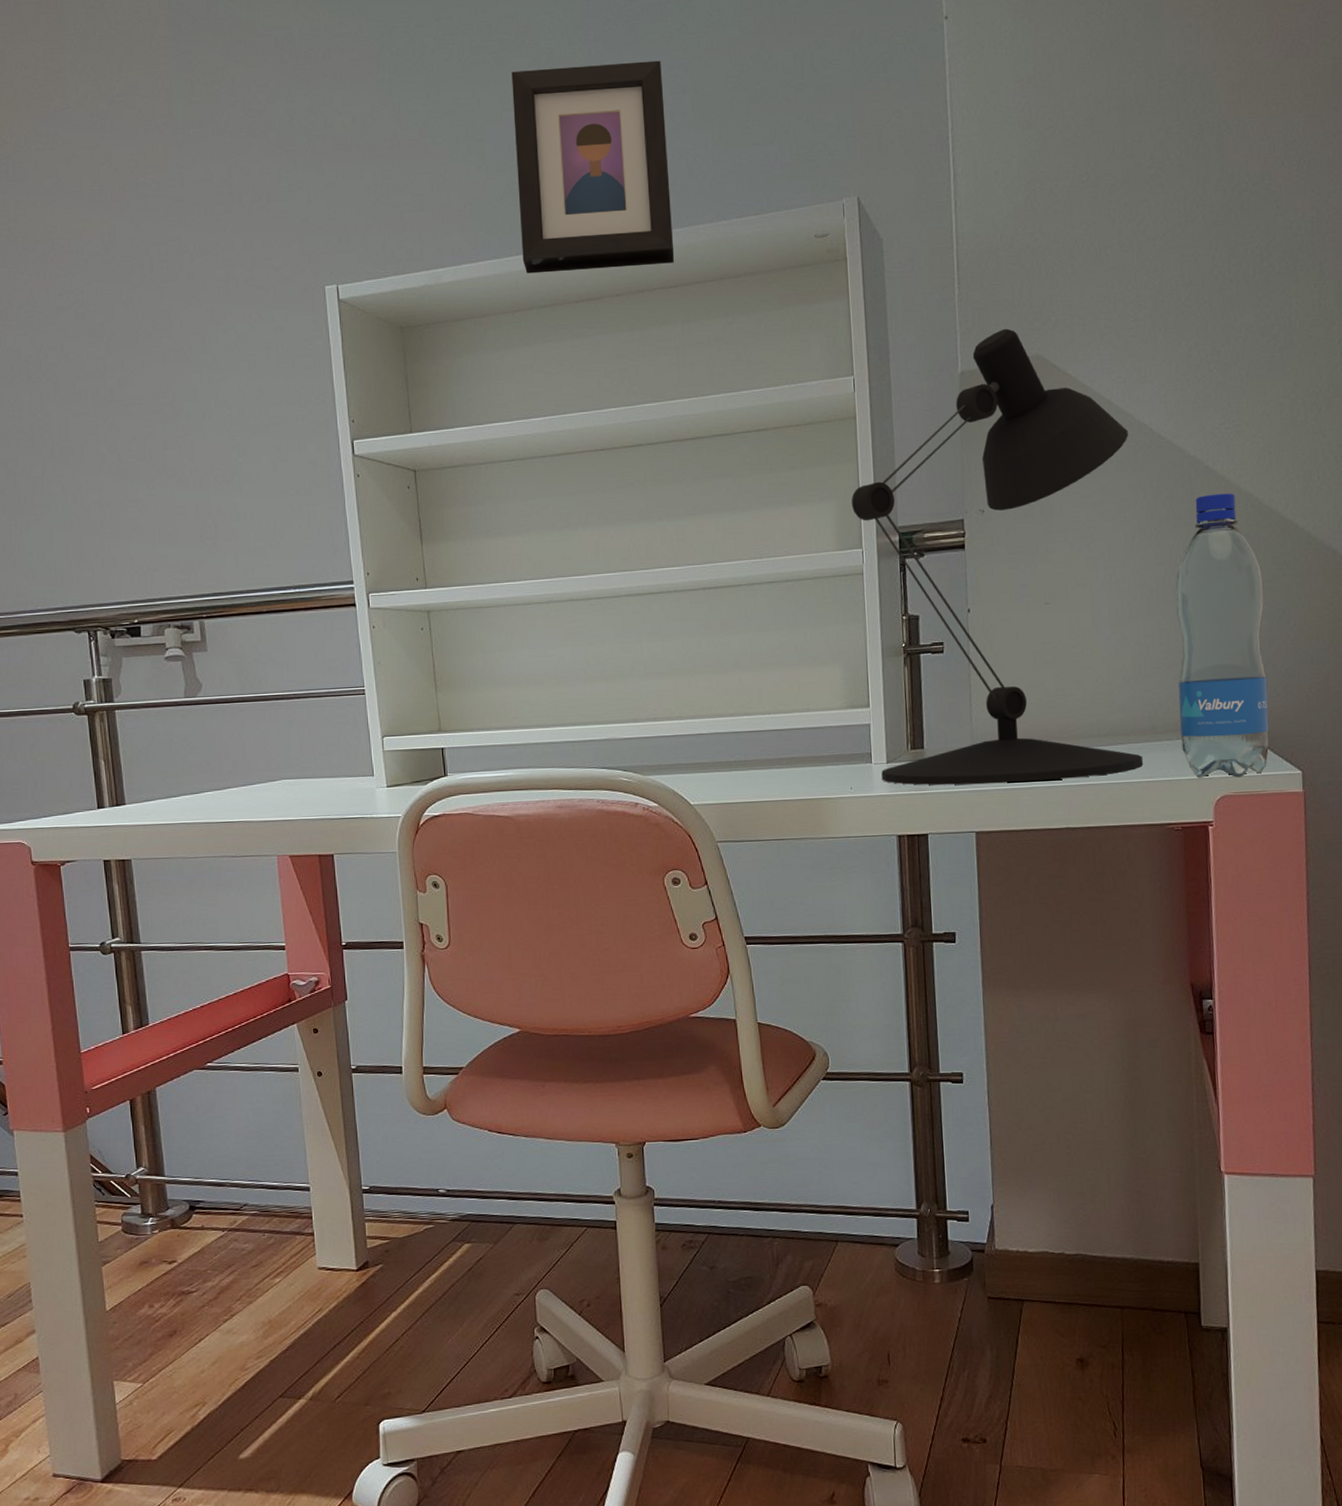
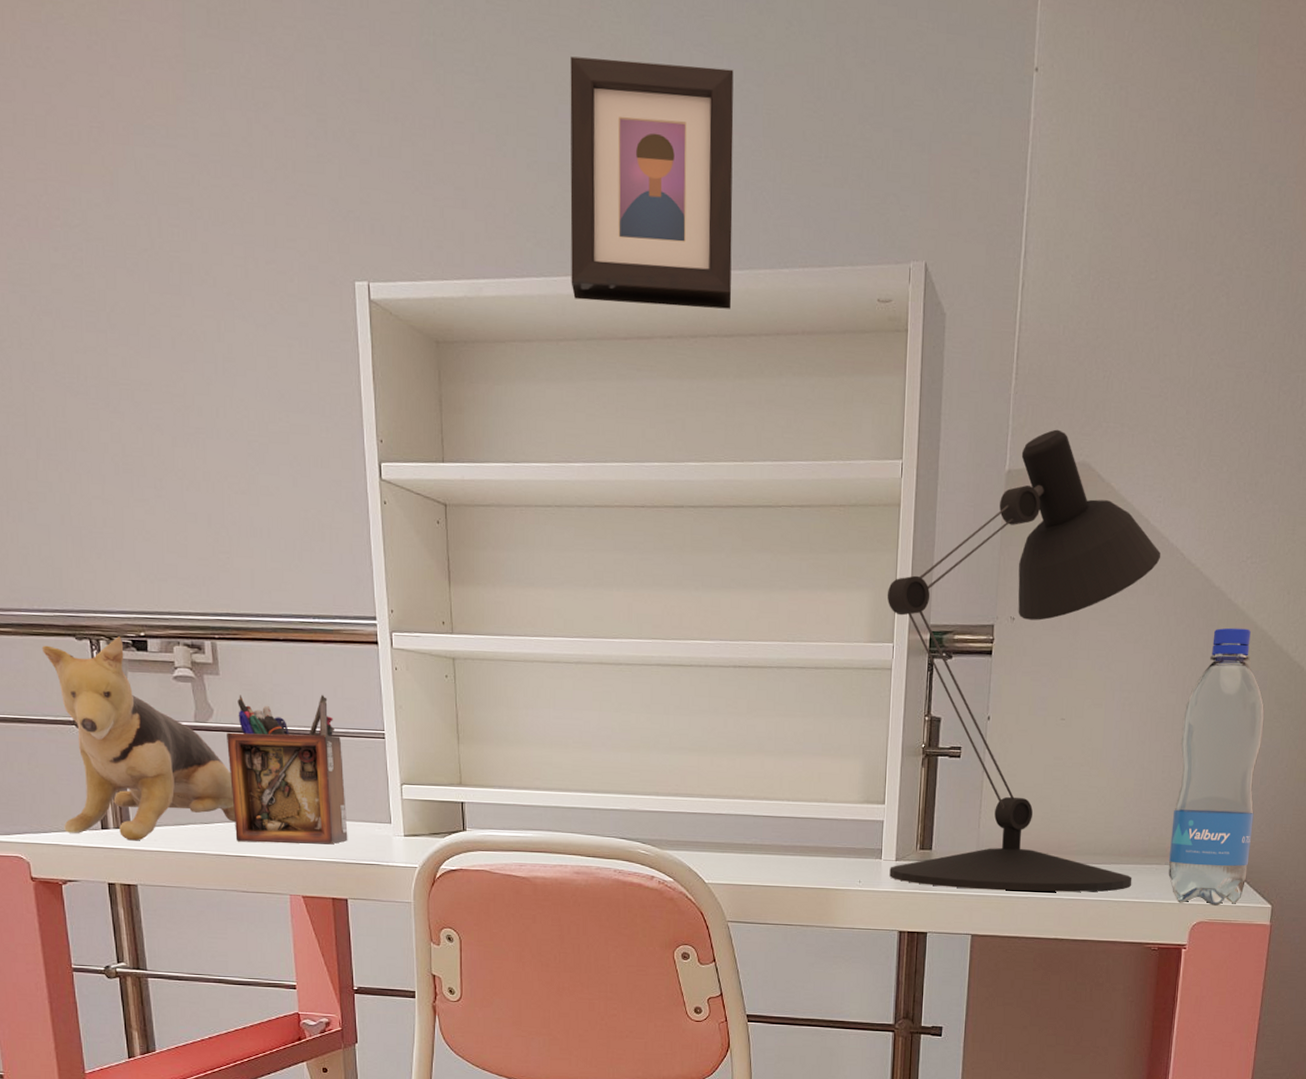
plush toy: none [44,626,225,817] -> present [41,636,236,841]
desk organizer: none [215,658,332,808] -> present [227,694,348,844]

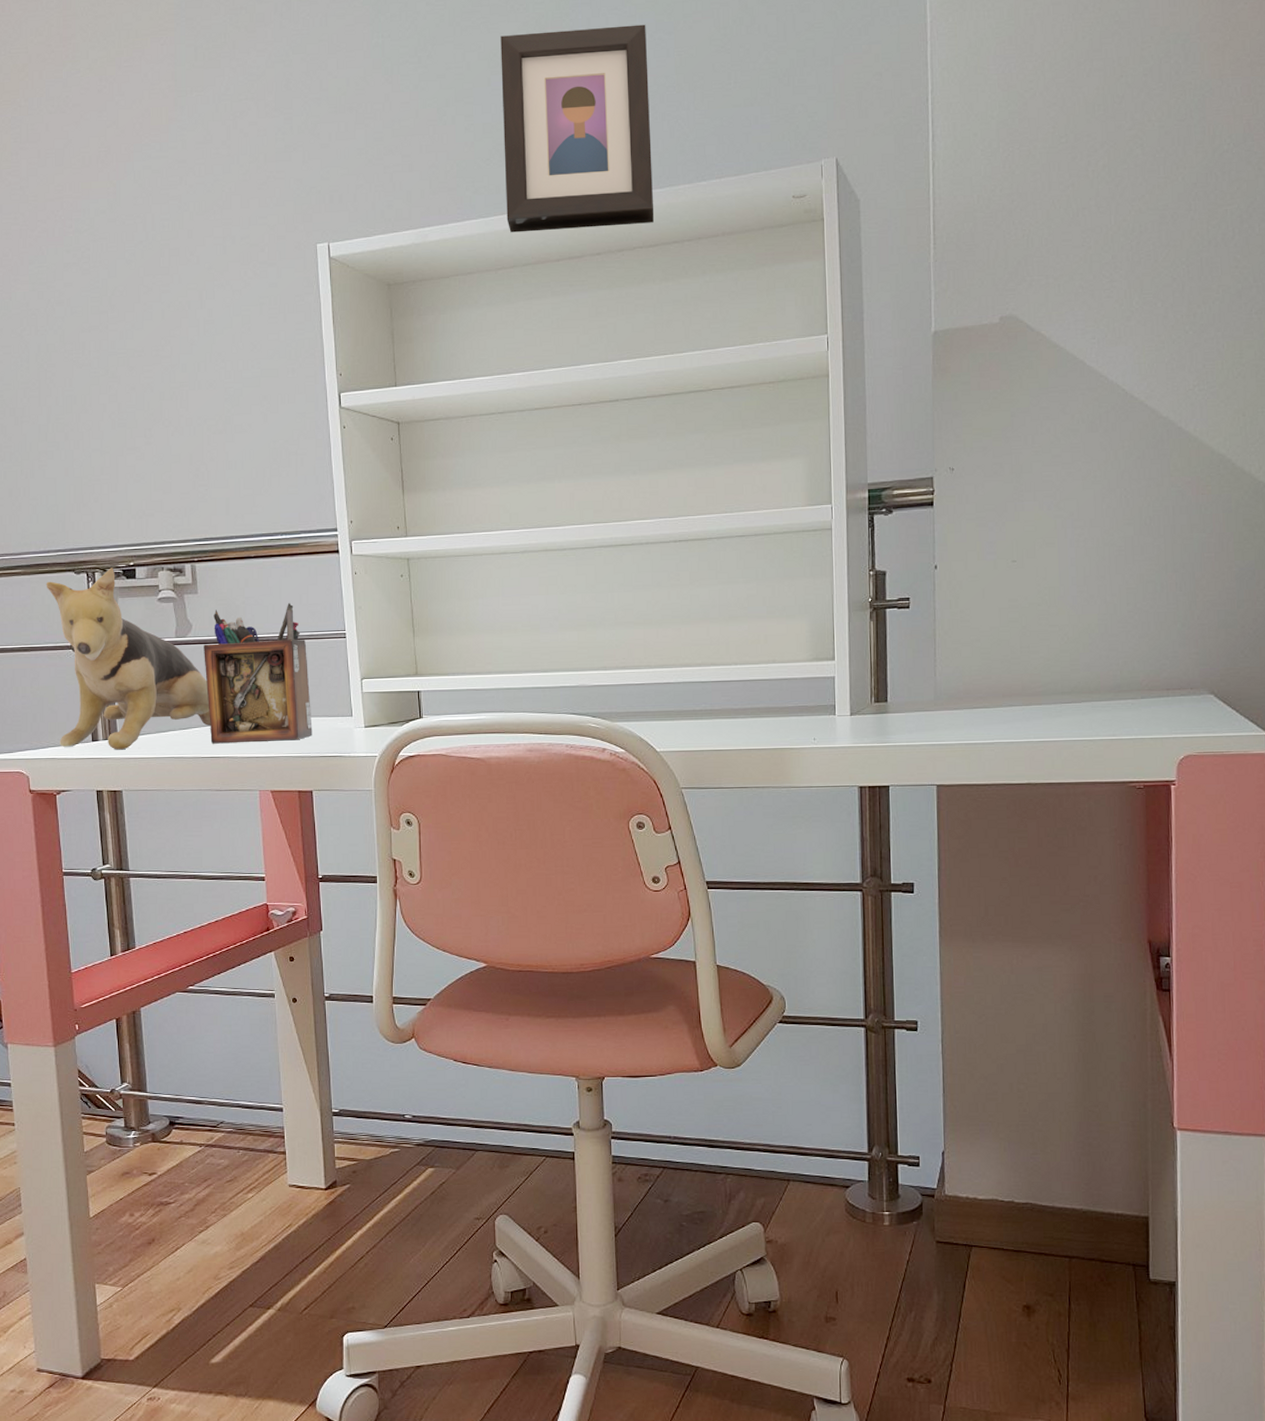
desk lamp: present [887,429,1160,892] -> none [821,289,1107,739]
bottle: present [1167,627,1265,906] -> none [1143,454,1236,737]

